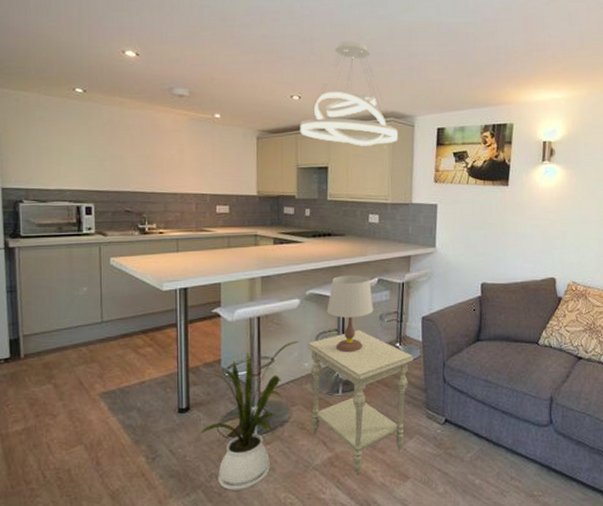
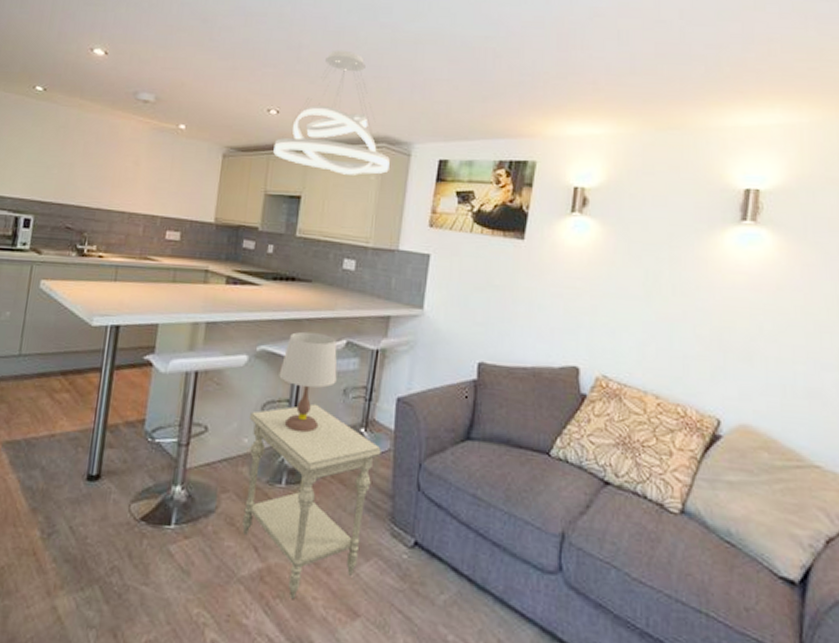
house plant: present [199,341,300,491] -> none [106,408,241,595]

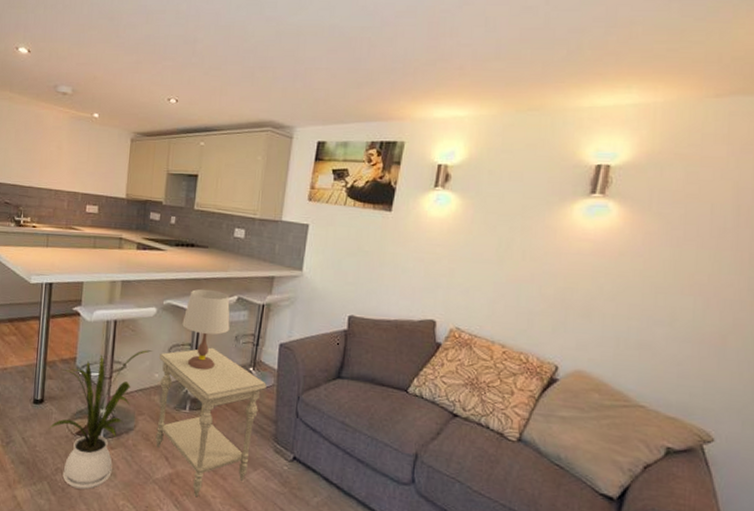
house plant: none [106,408,241,595] -> present [50,350,152,490]
pendant light: present [273,50,390,175] -> none [174,43,274,156]

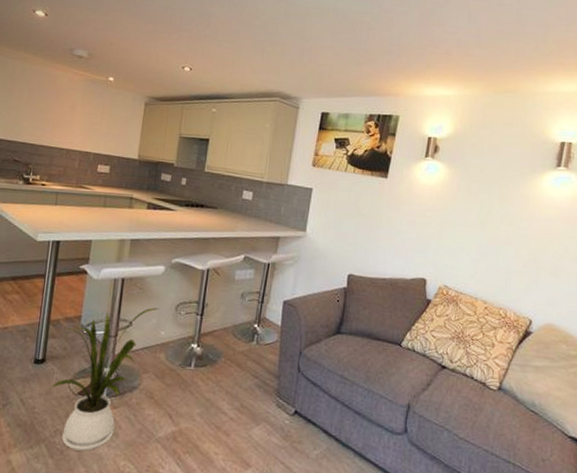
side table: present [156,347,267,498] -> none [160,305,270,455]
table lamp: present [182,289,230,370] -> none [190,248,237,328]

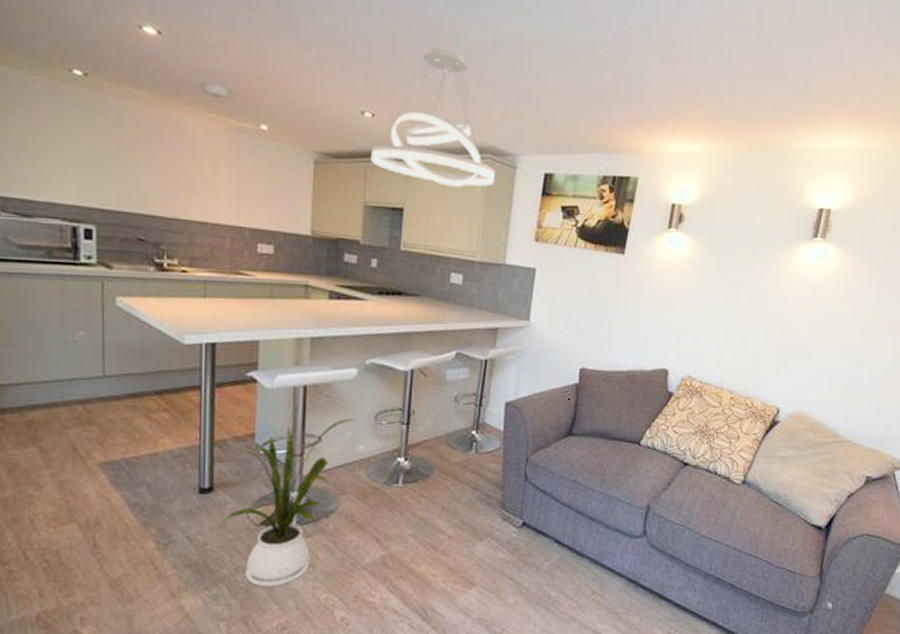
pendant light: none [187,18,282,123] -> present [371,46,495,188]

